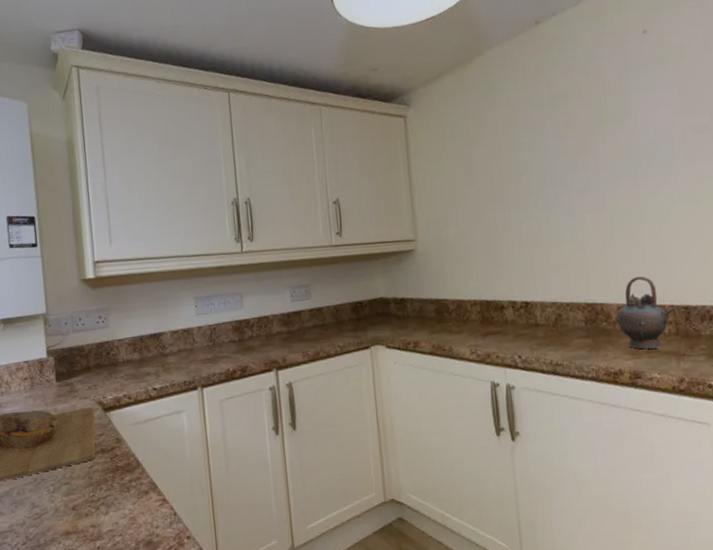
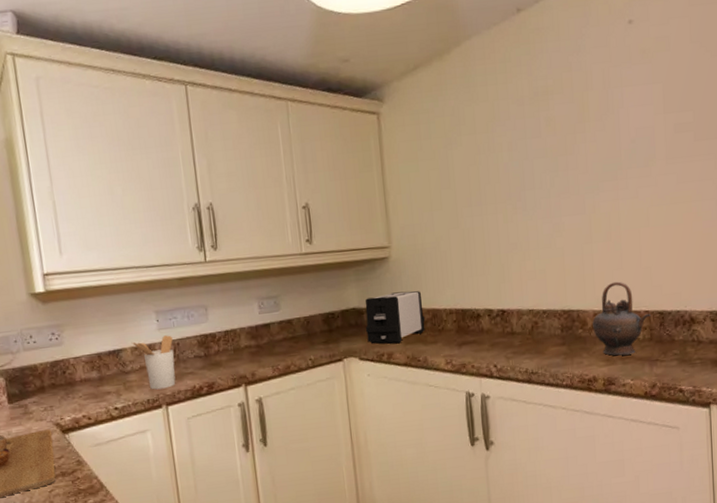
utensil holder: none [171,320,211,372] -> present [131,335,176,390]
toaster: none [391,282,450,333] -> present [365,291,425,344]

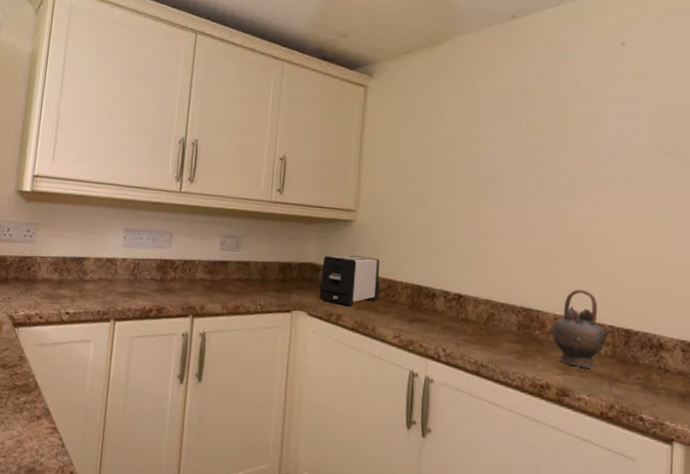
utensil holder: present [131,335,176,390] -> none [96,253,135,304]

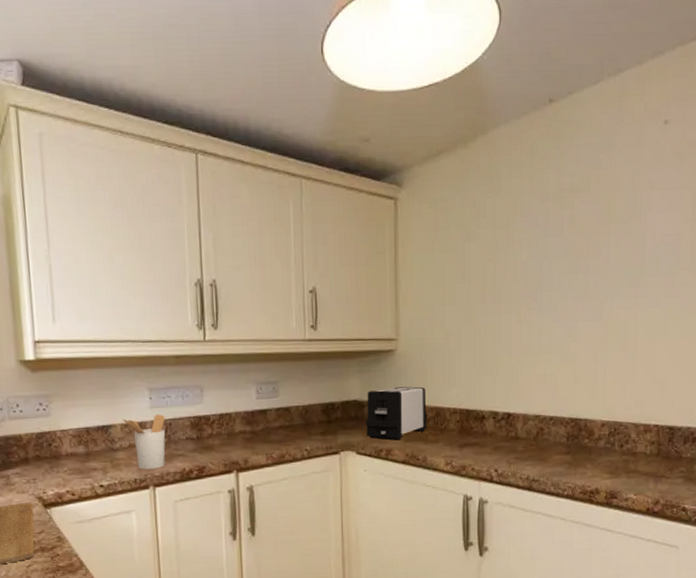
utensil holder: none [96,253,135,304] -> present [121,414,166,470]
teapot: present [552,289,615,368] -> none [600,392,660,469]

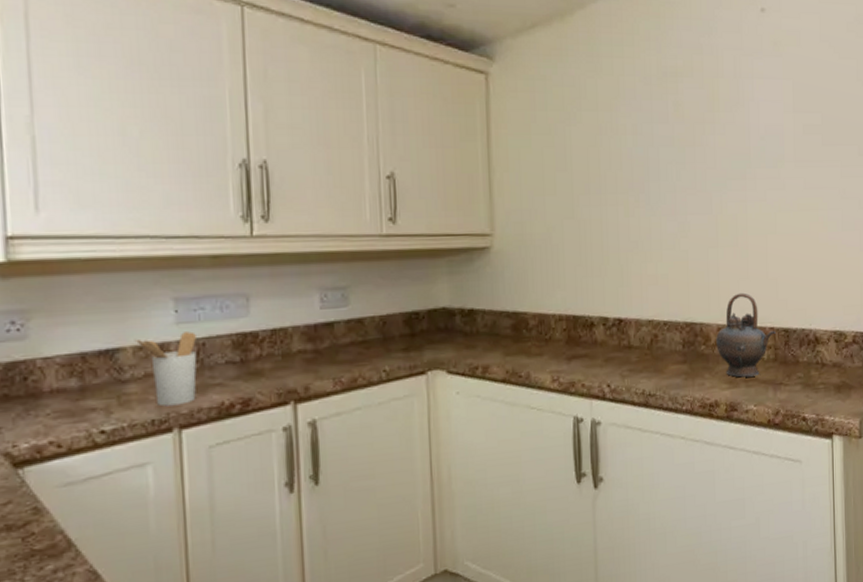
toaster: present [365,386,428,441] -> none [456,290,530,355]
teapot: none [600,392,660,469] -> present [716,292,776,378]

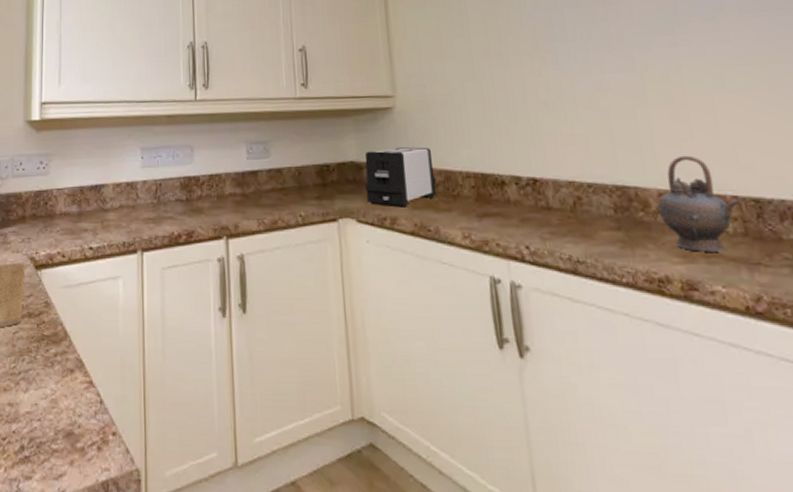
utensil holder: present [134,331,197,407] -> none [114,174,156,232]
toaster: none [456,290,530,355] -> present [364,147,437,208]

